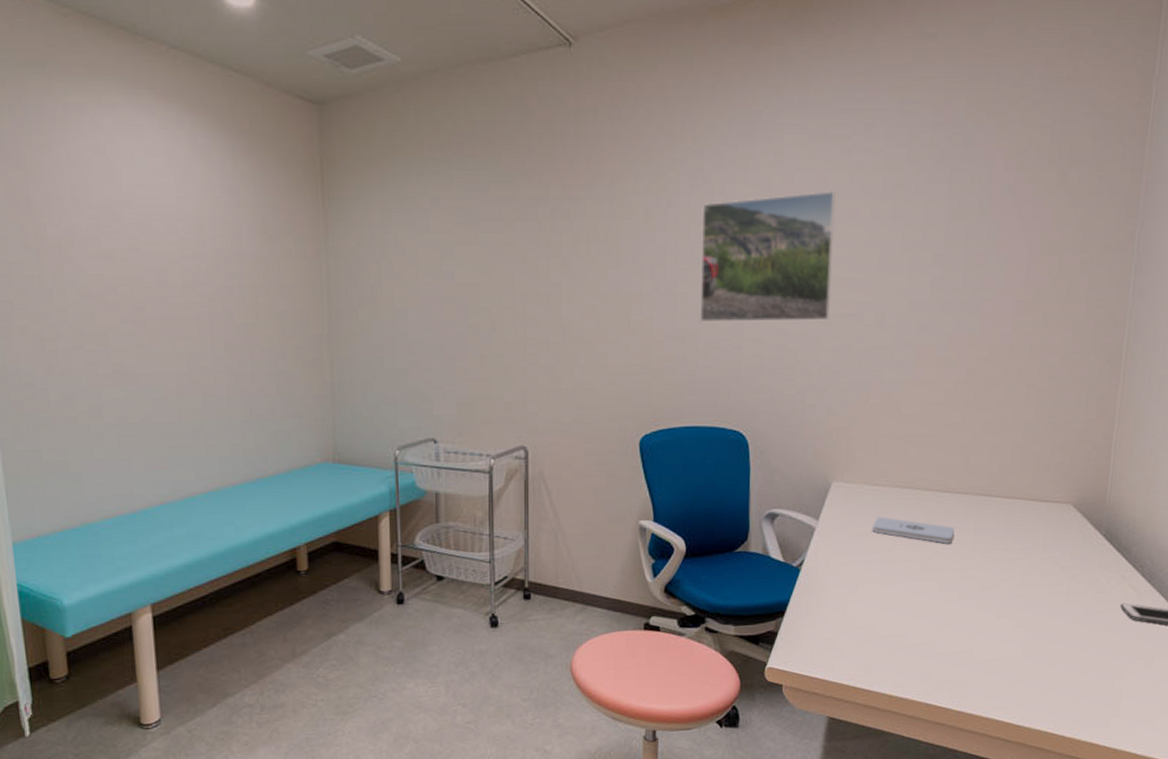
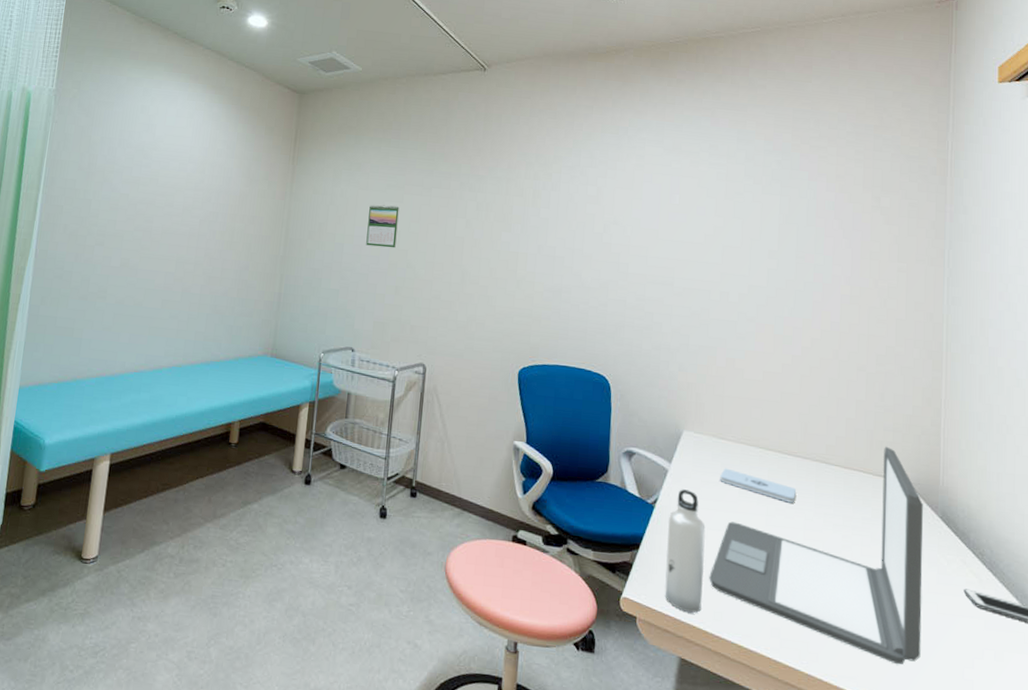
calendar: none [435,250,475,307] -> present [366,205,399,248]
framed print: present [700,190,836,323] -> none [573,190,686,293]
water bottle: none [812,546,856,672] -> present [664,489,706,614]
laptop: none [859,468,1087,688] -> present [709,446,923,665]

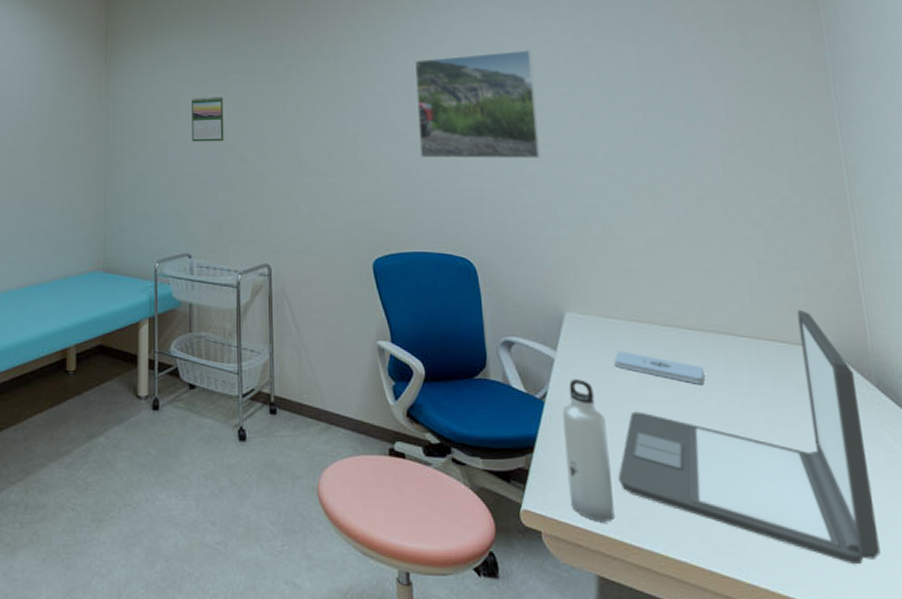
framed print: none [573,190,686,293] -> present [414,49,540,159]

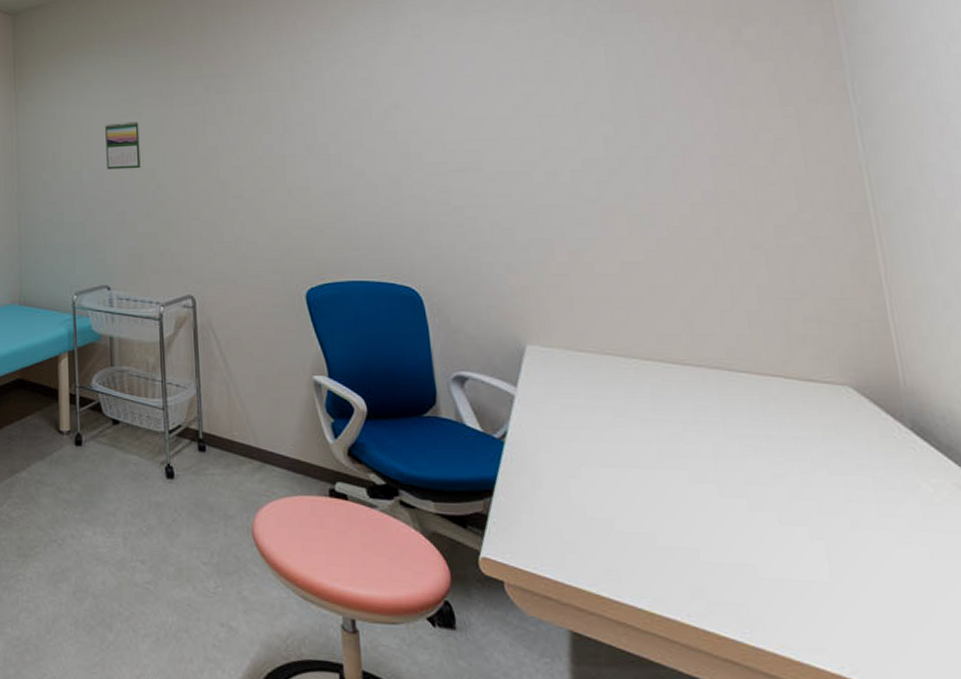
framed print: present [414,49,540,159] -> none [346,58,493,181]
water bottle: present [562,379,615,523] -> none [525,418,590,574]
notepad: present [614,350,704,384] -> none [585,387,694,425]
laptop: present [618,309,881,565] -> none [592,341,919,631]

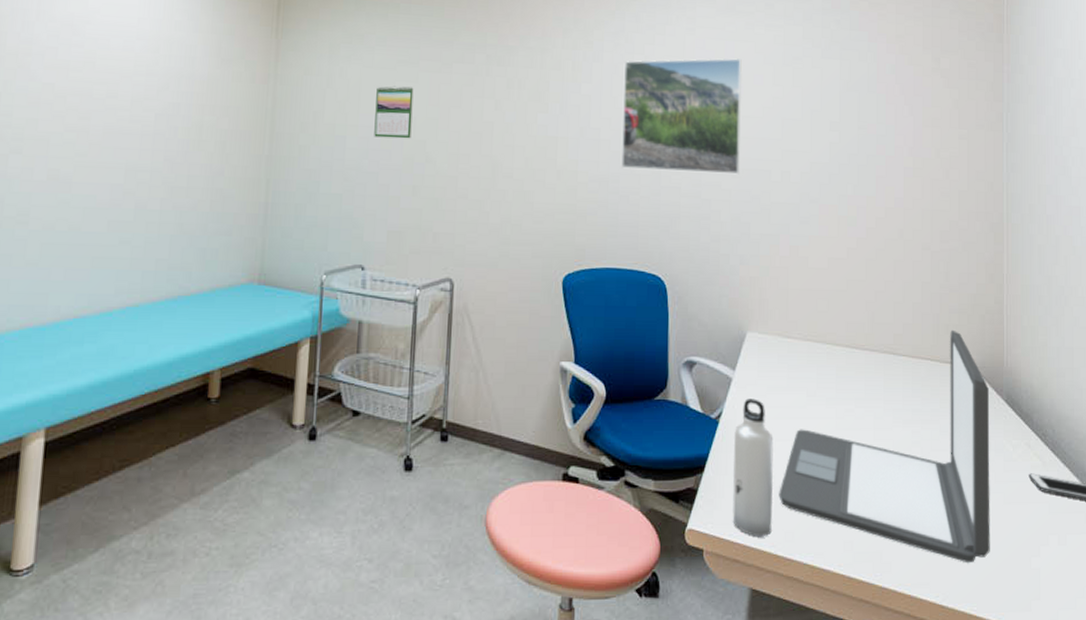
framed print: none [346,58,493,181] -> present [621,57,743,175]
water bottle: none [525,418,590,574] -> present [733,398,773,538]
laptop: none [592,341,919,631] -> present [779,329,990,564]

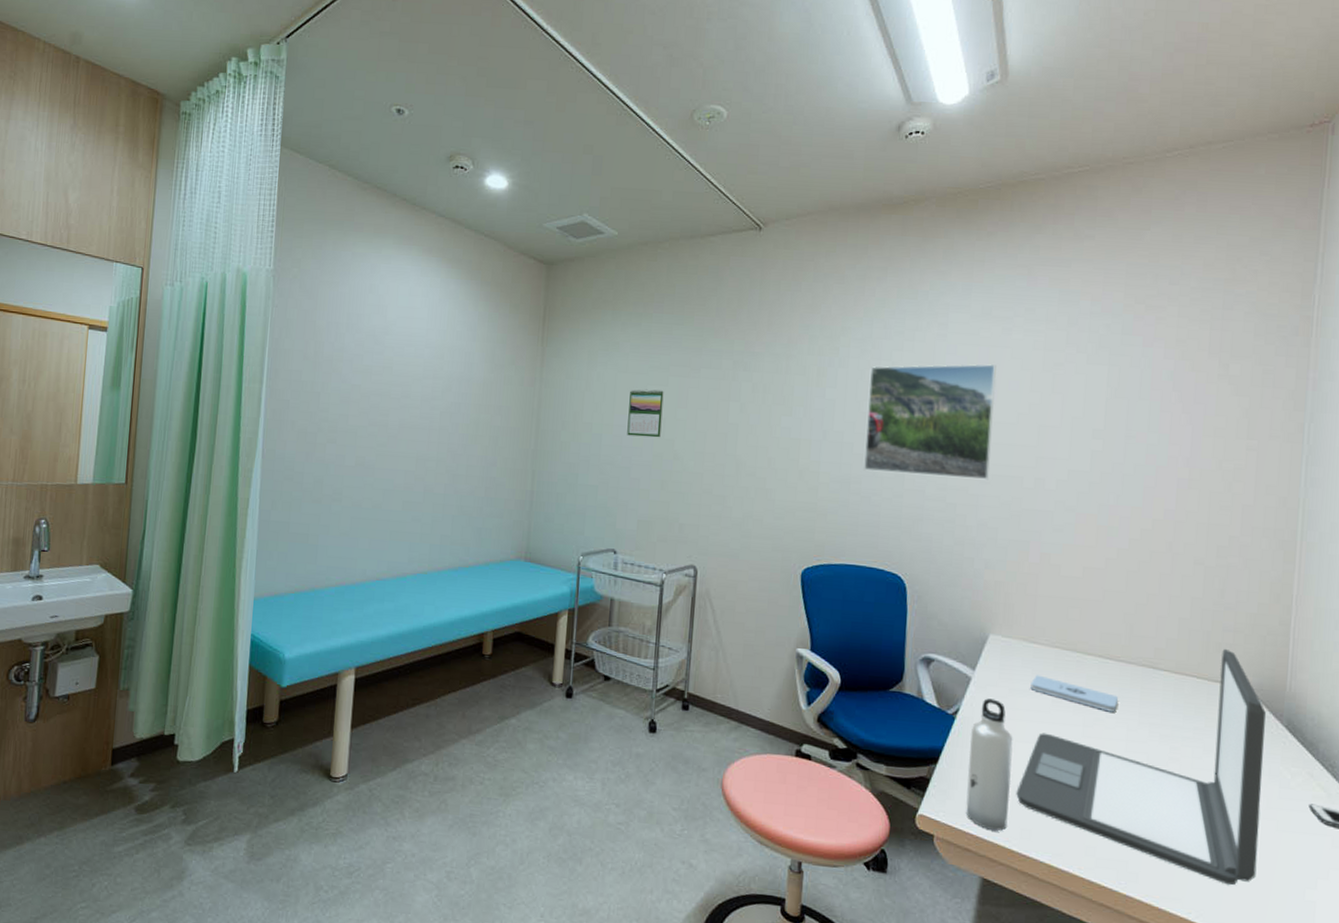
notepad: none [787,370,865,402] -> present [1030,675,1118,712]

